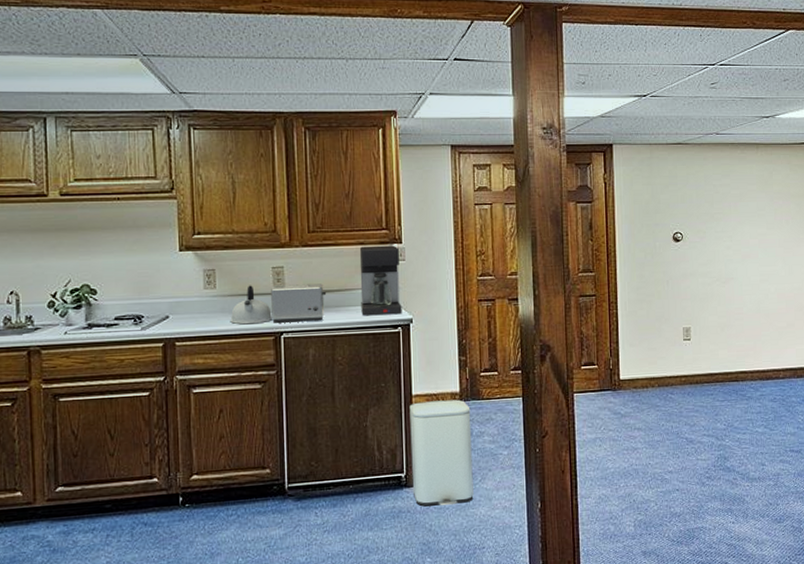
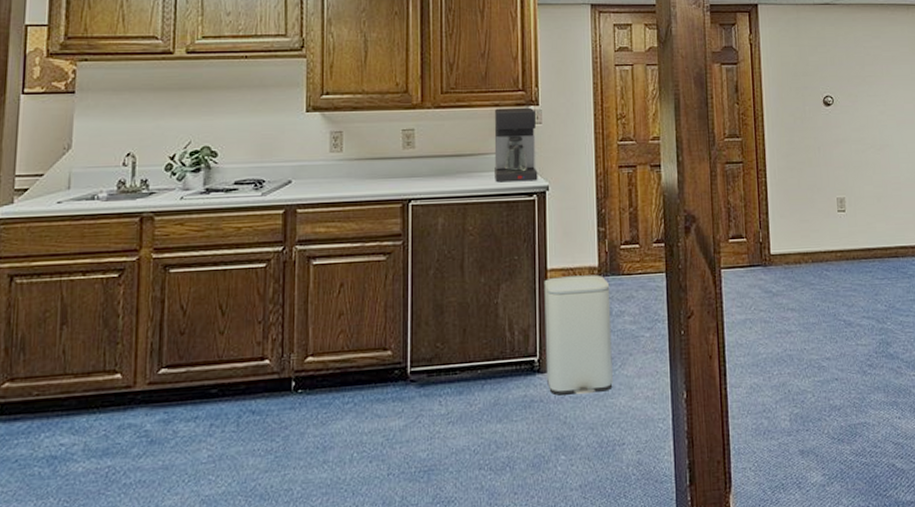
kettle: present [230,285,273,325] -> none [356,148,401,191]
toaster: present [271,283,327,323] -> none [400,147,459,189]

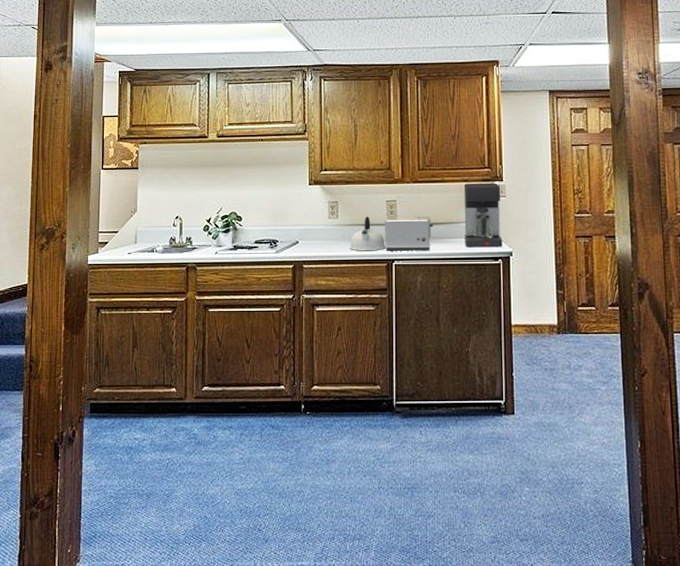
kettle: none [356,148,401,191] -> present [349,216,386,252]
toaster: none [400,147,459,189] -> present [385,216,434,251]
pedal bin: present [544,275,613,396] -> none [509,332,572,436]

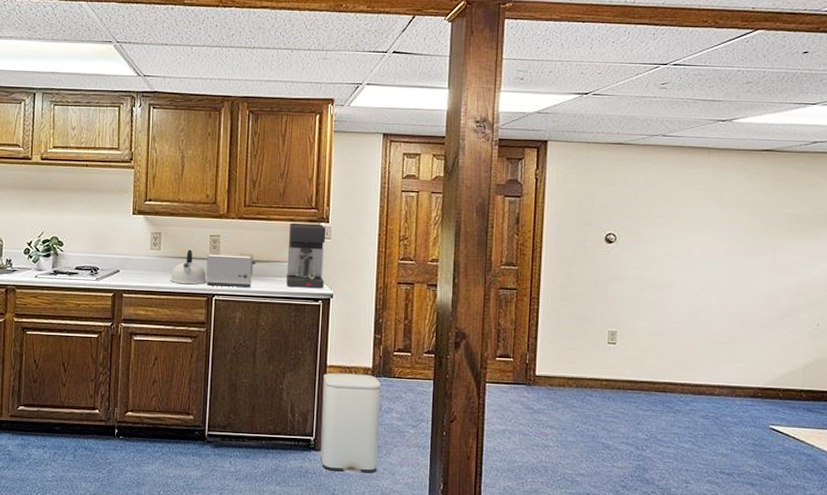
pedal bin: none [509,332,572,436] -> present [320,372,381,474]

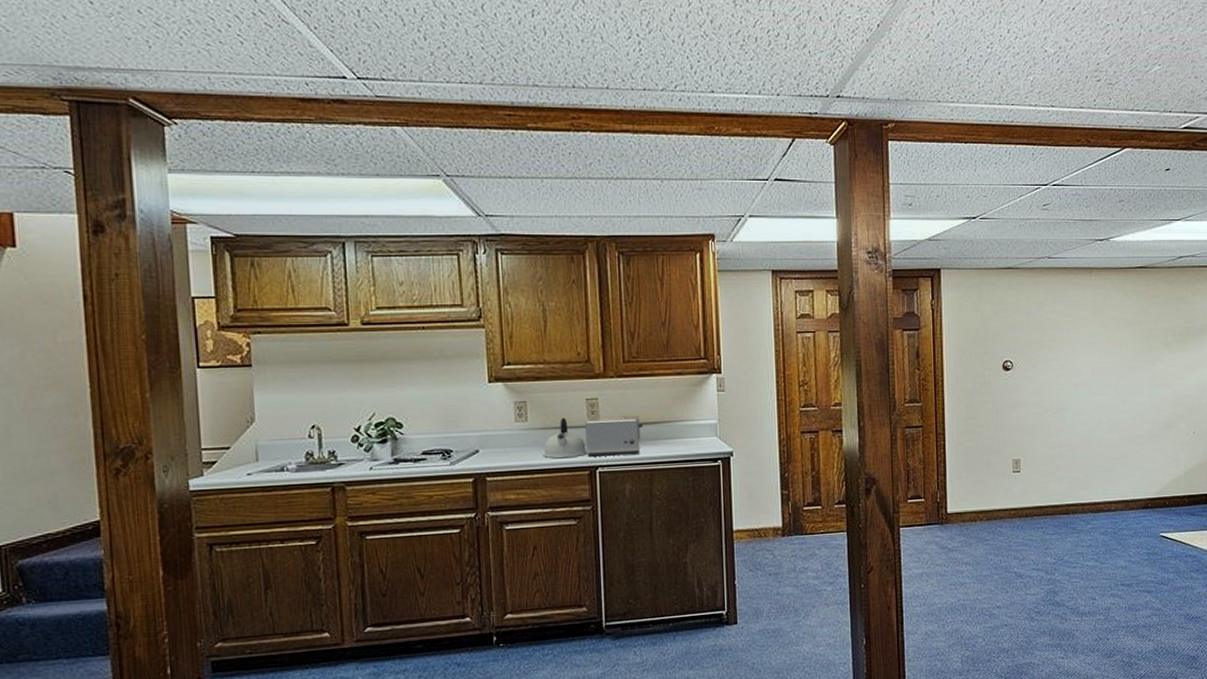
coffee maker: present [286,222,326,289] -> none [677,375,722,449]
pedal bin: present [320,372,381,474] -> none [730,535,797,644]

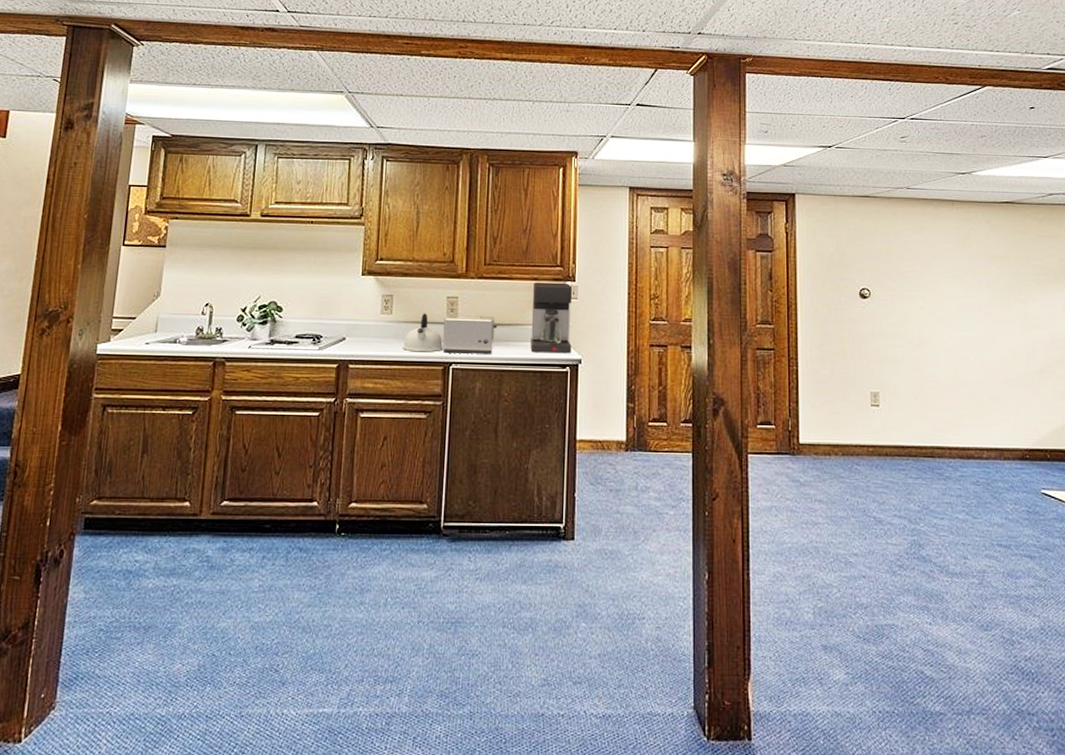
coffee maker: none [677,375,722,449] -> present [530,282,572,354]

